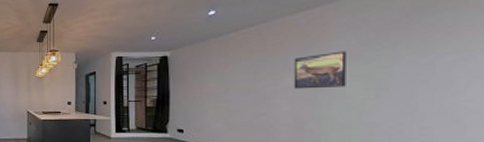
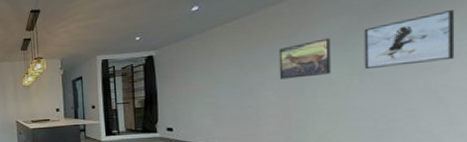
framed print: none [380,32,474,84] -> present [364,10,455,69]

